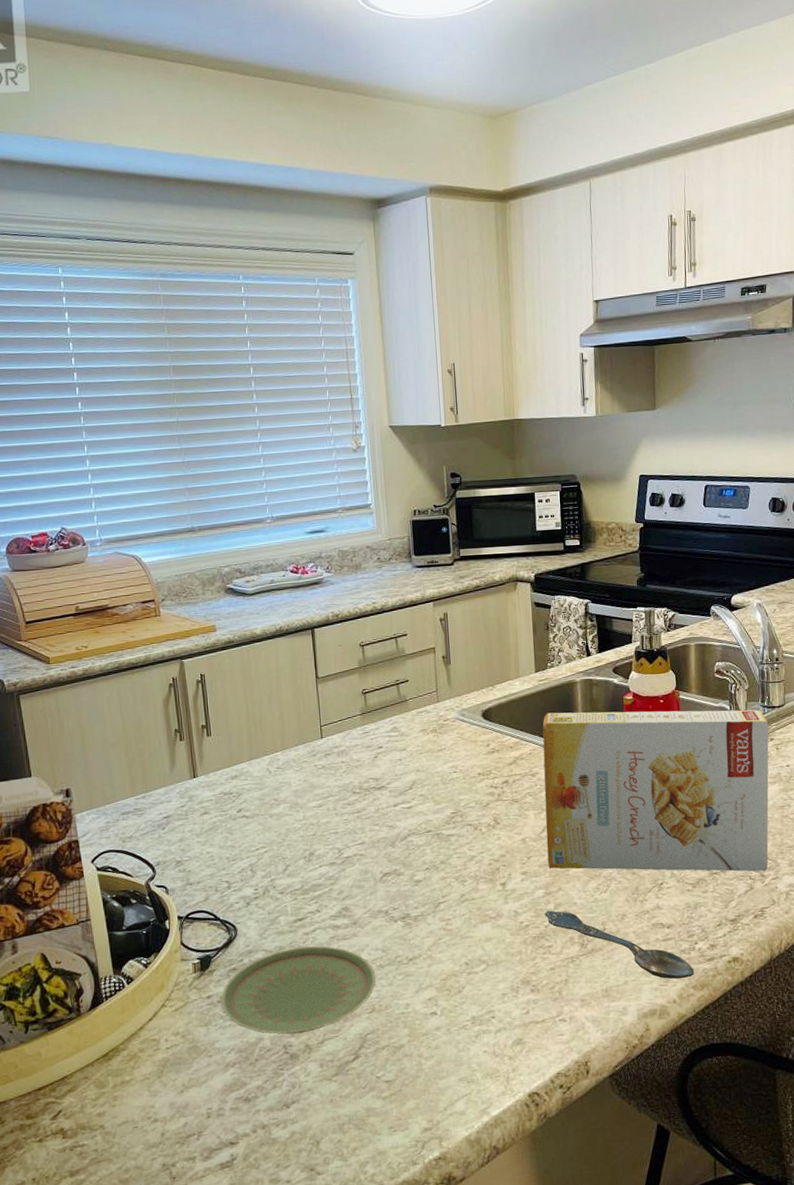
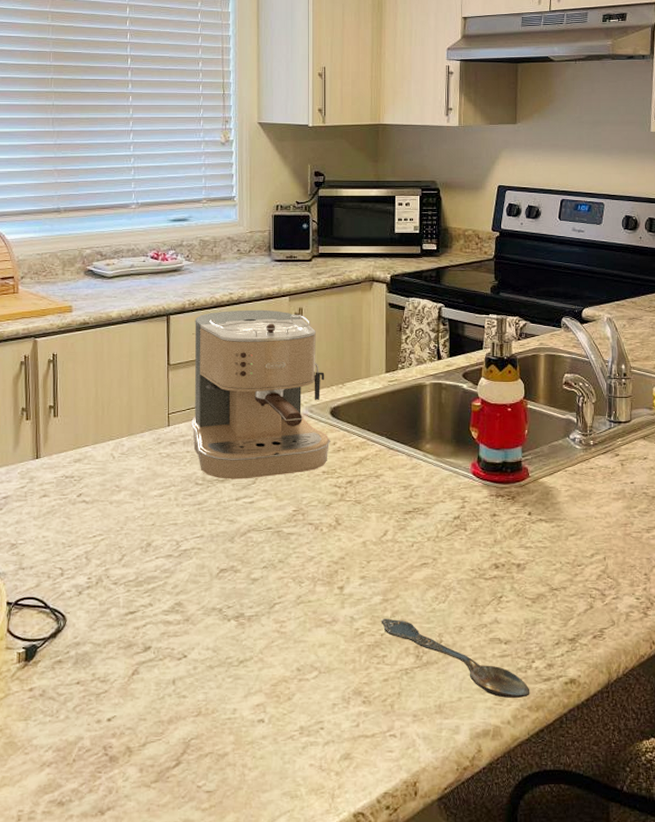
plate: present [221,946,376,1035] -> none [43,642,205,735]
coffee maker: none [339,617,484,787] -> present [191,309,331,479]
cereal box: present [542,710,769,872] -> none [387,414,615,590]

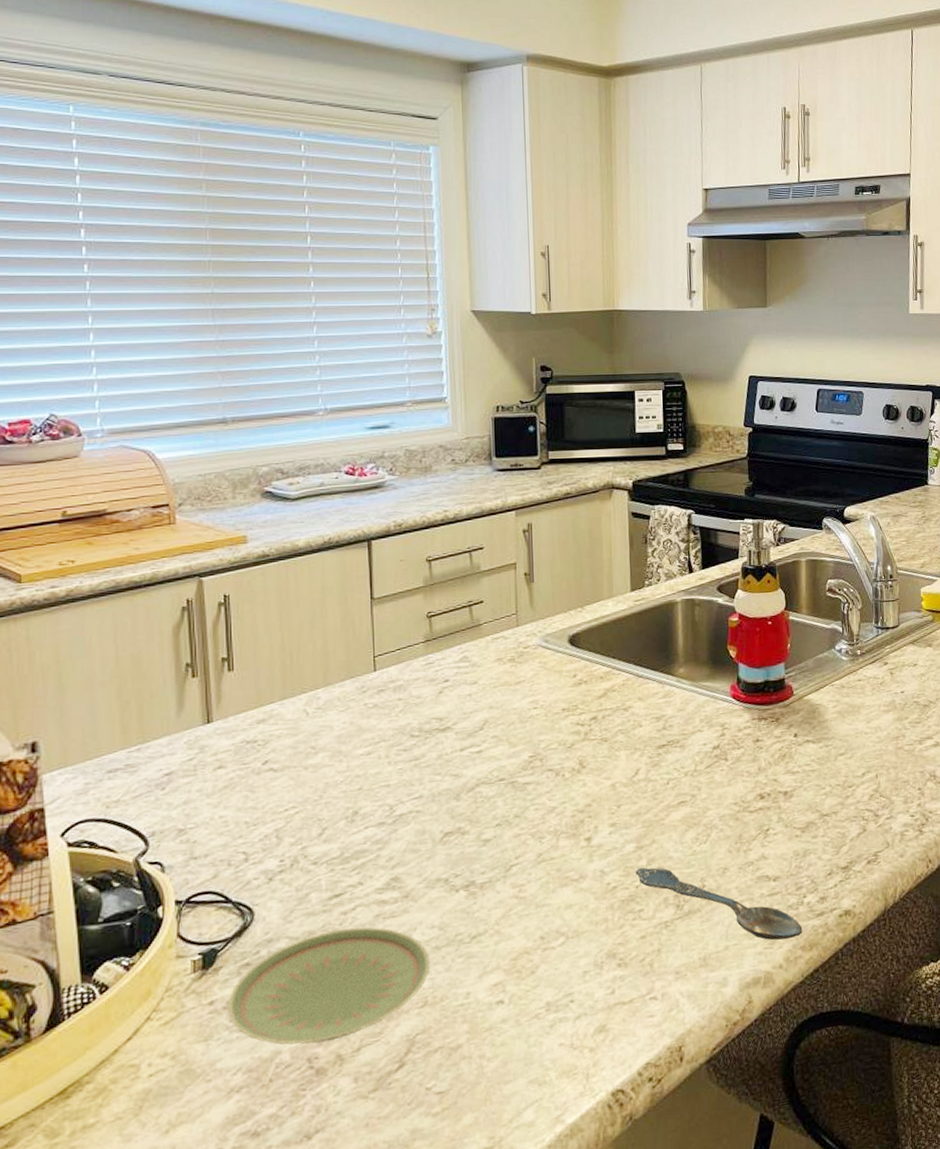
plate: none [43,642,205,735] -> present [228,927,431,1045]
coffee maker: present [191,309,331,479] -> none [402,527,570,728]

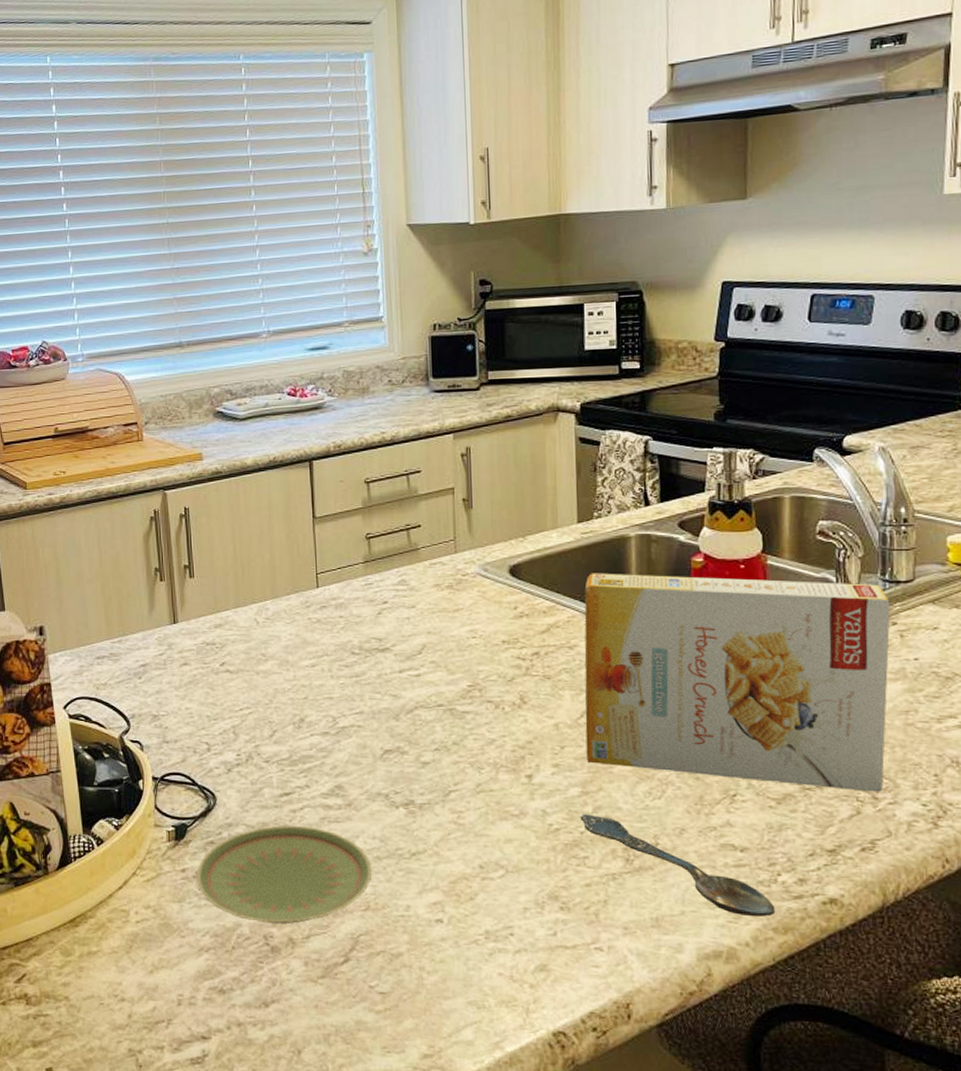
cereal box: none [637,631,883,818] -> present [584,573,891,792]

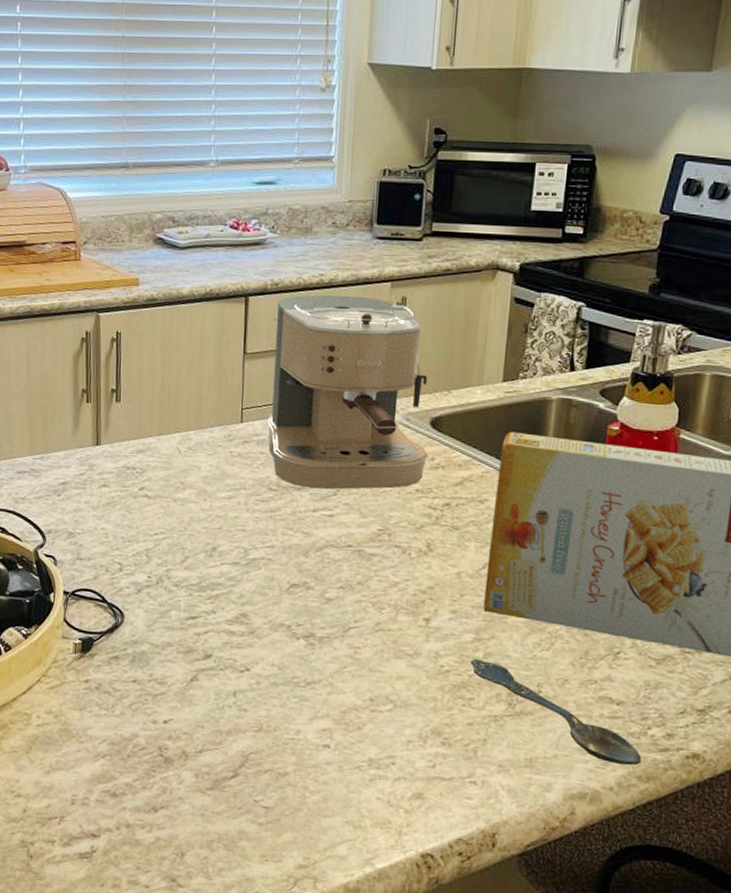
plate: present [197,825,372,925] -> none [99,646,268,739]
coffee maker: none [342,450,511,649] -> present [267,295,428,490]

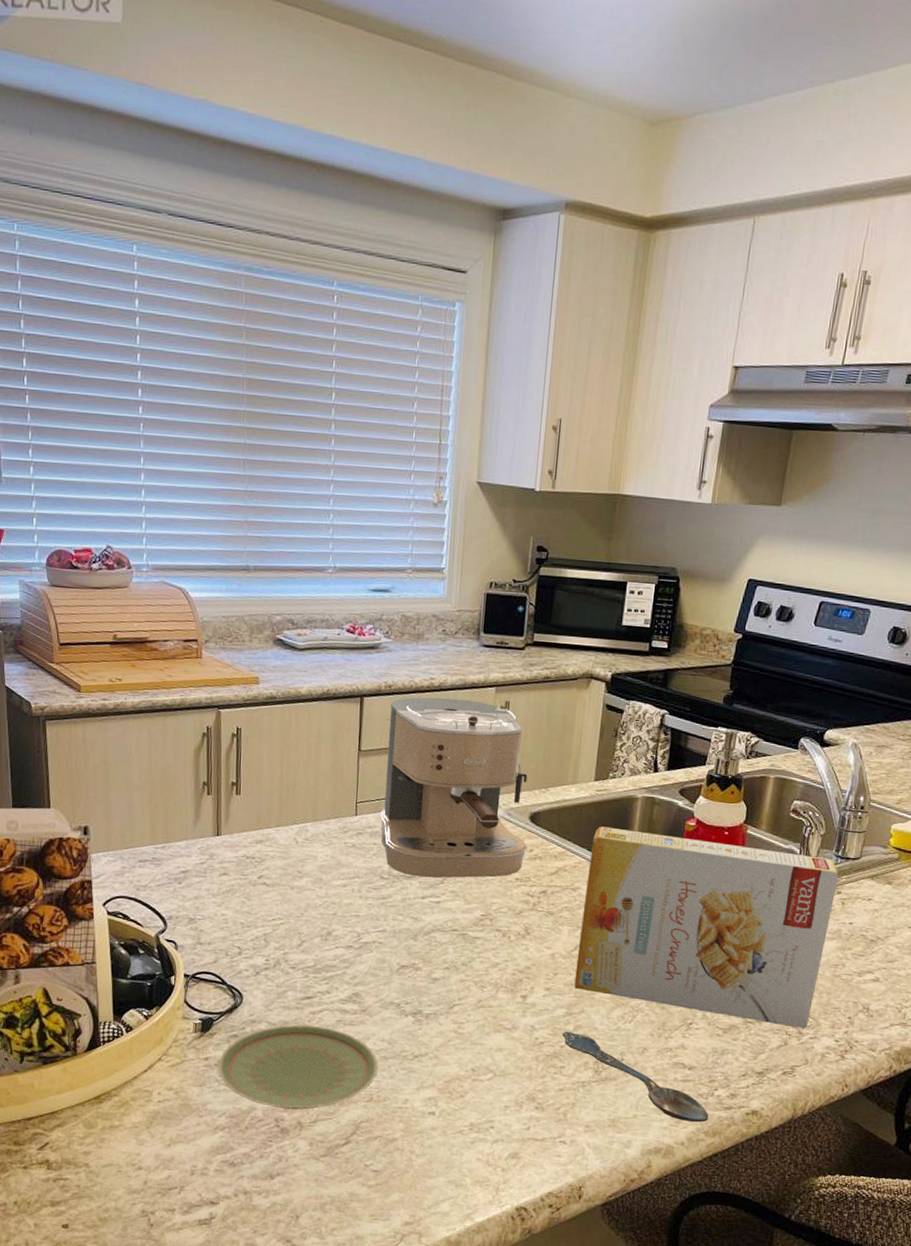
plate: none [99,646,268,739] -> present [218,1024,379,1110]

